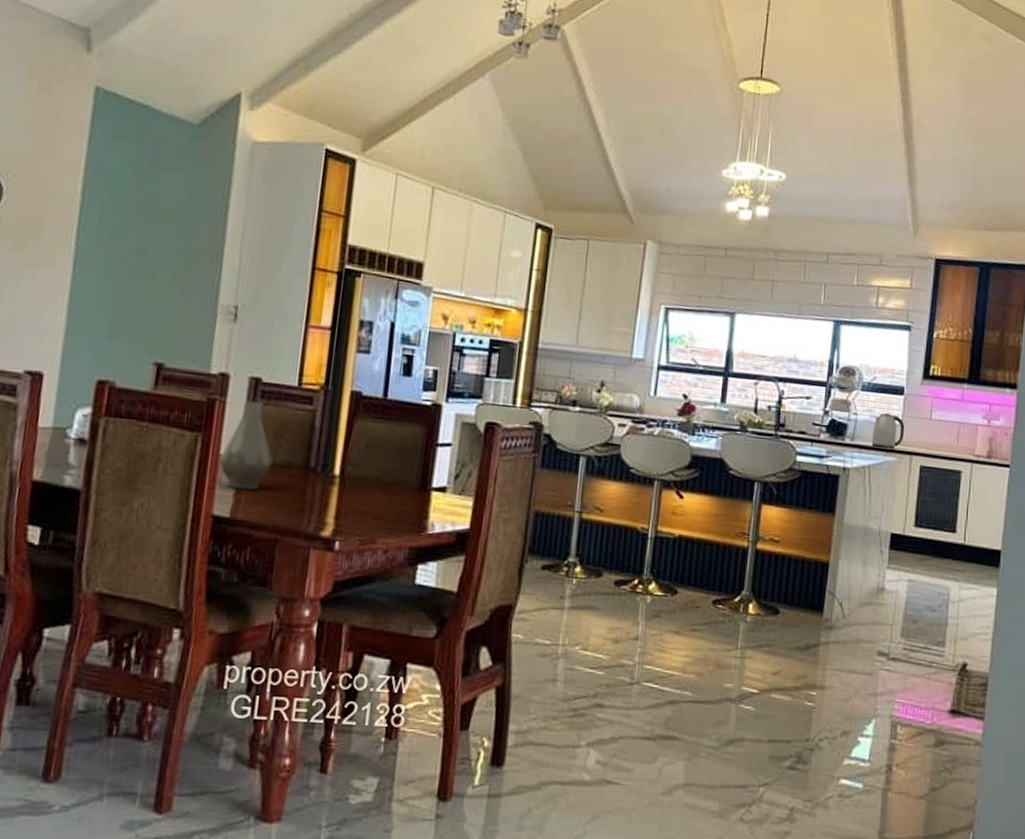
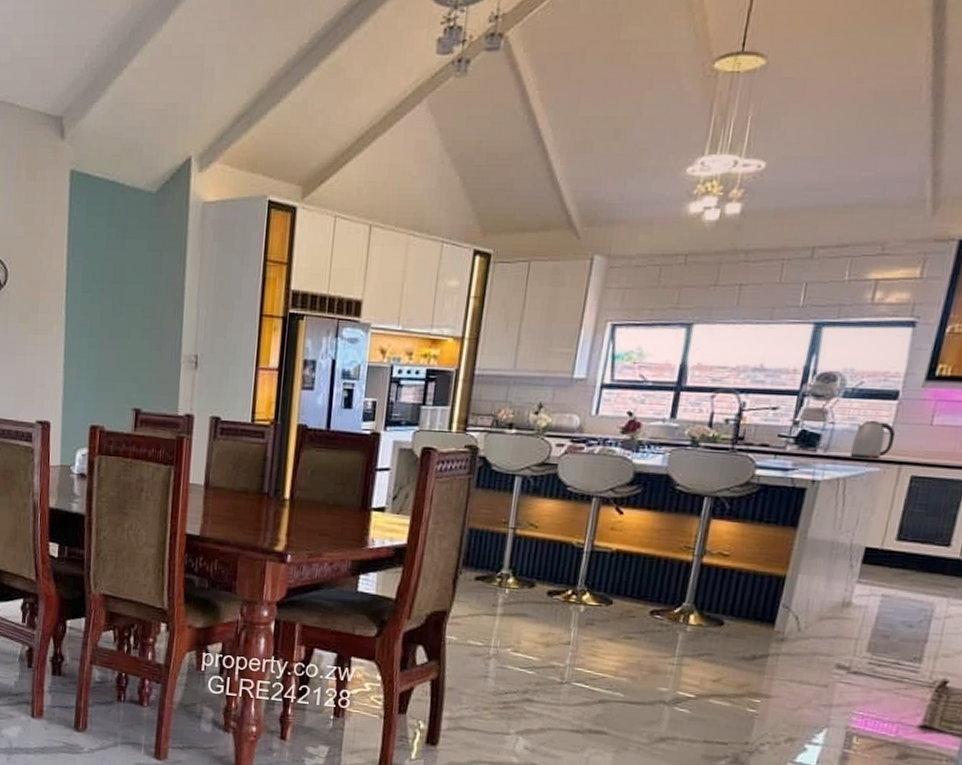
vase: present [219,401,273,491] -> none [189,437,233,513]

